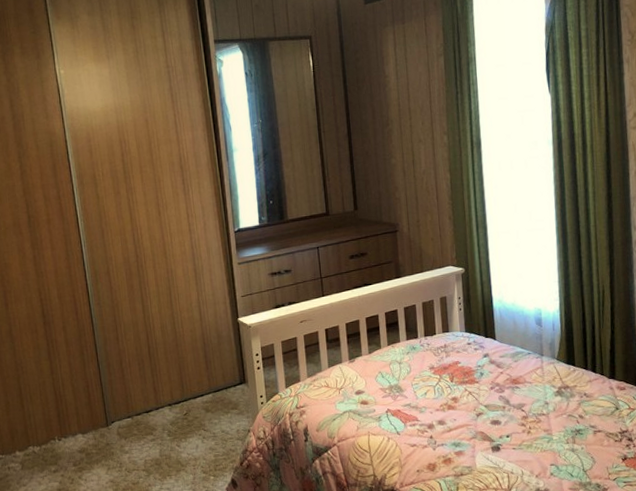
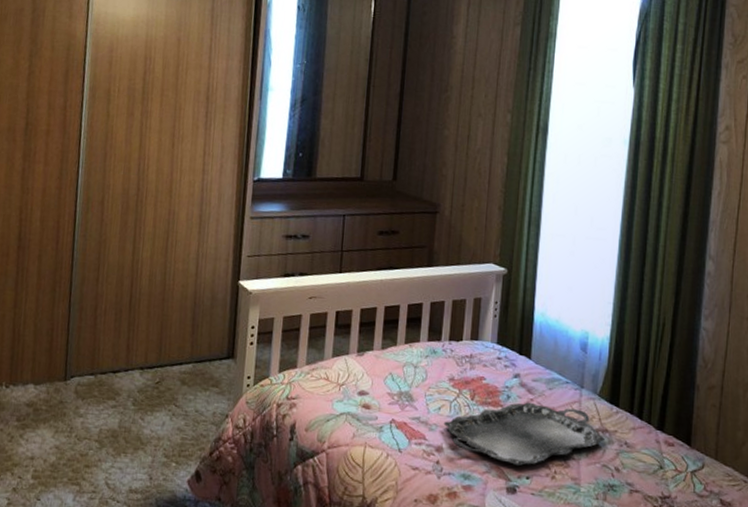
serving tray: none [431,374,567,429] -> present [443,402,605,467]

